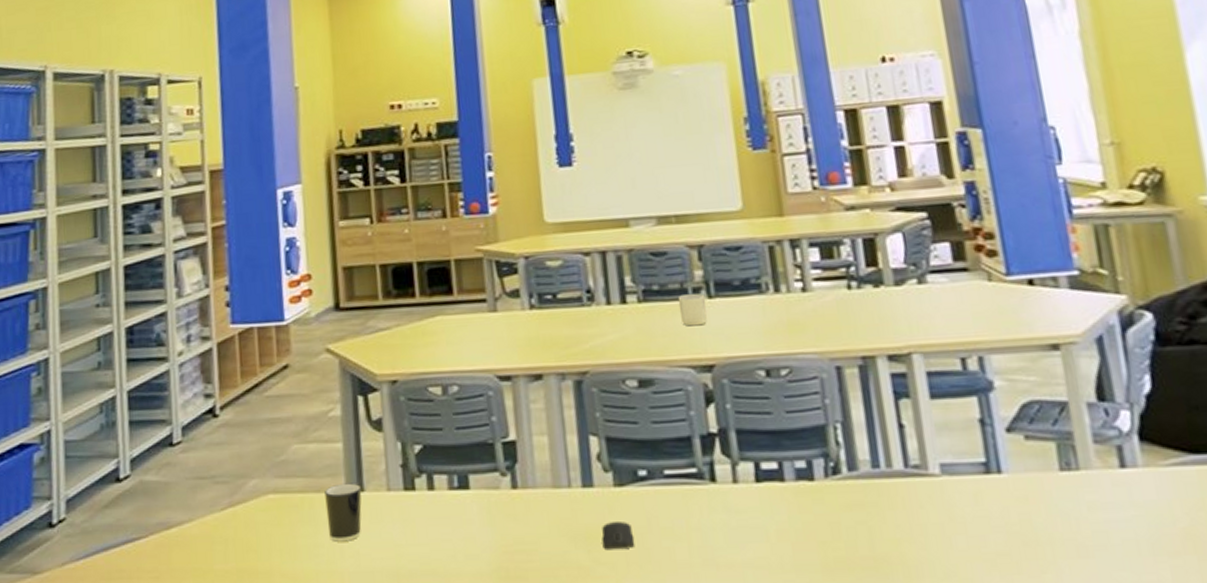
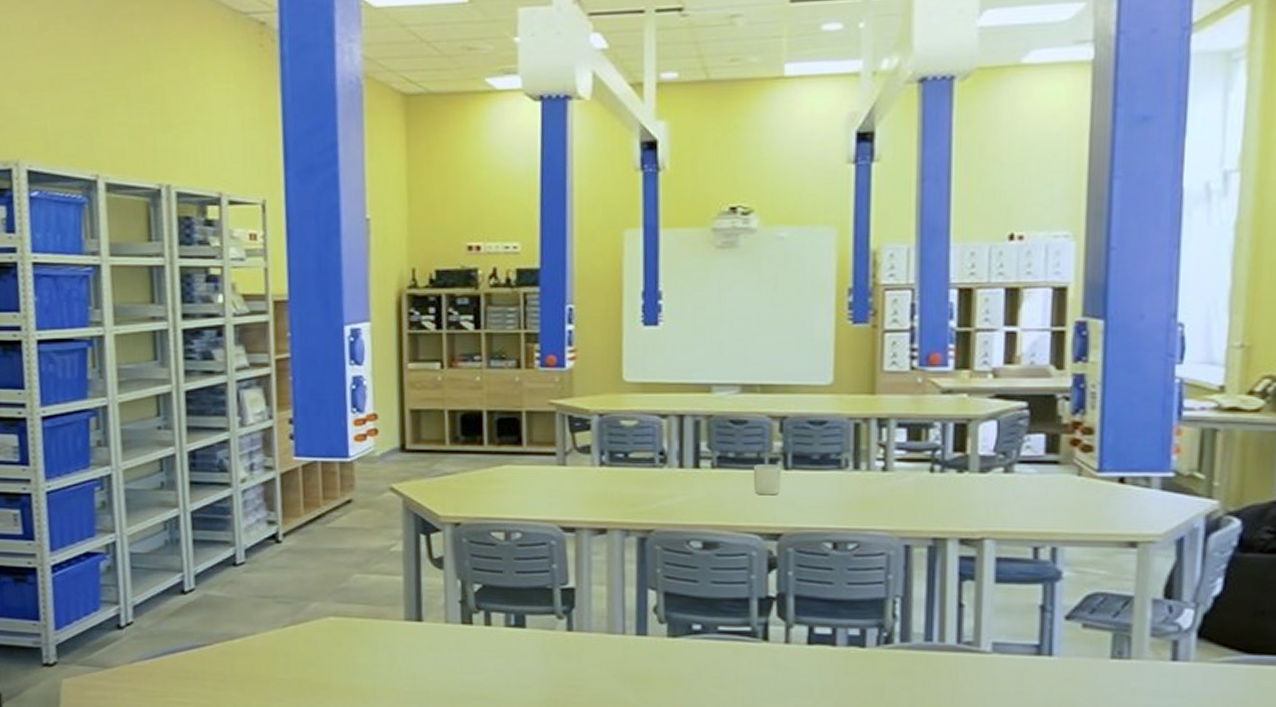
mug: present [325,483,362,542] -> none [384,612,421,664]
computer mouse: present [601,522,635,549] -> none [650,668,682,692]

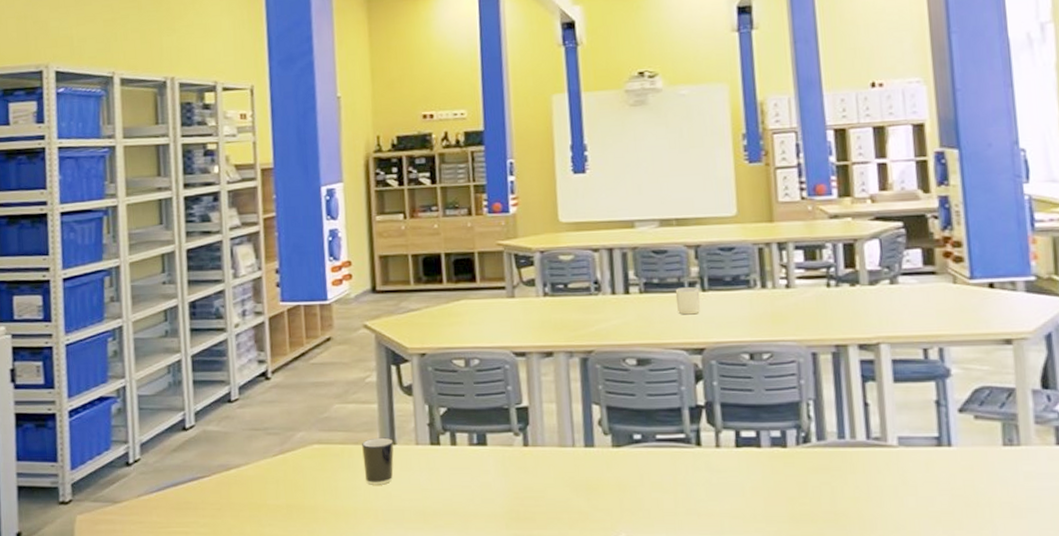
mug: none [384,612,421,664] -> present [362,437,394,485]

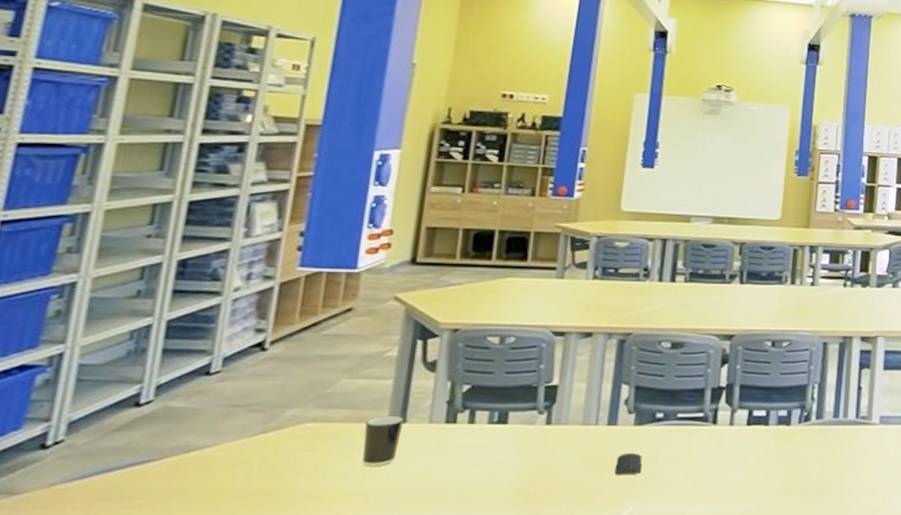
computer mouse: none [600,476,629,498] -> present [614,453,643,475]
mug: present [675,287,700,315] -> none [716,279,739,304]

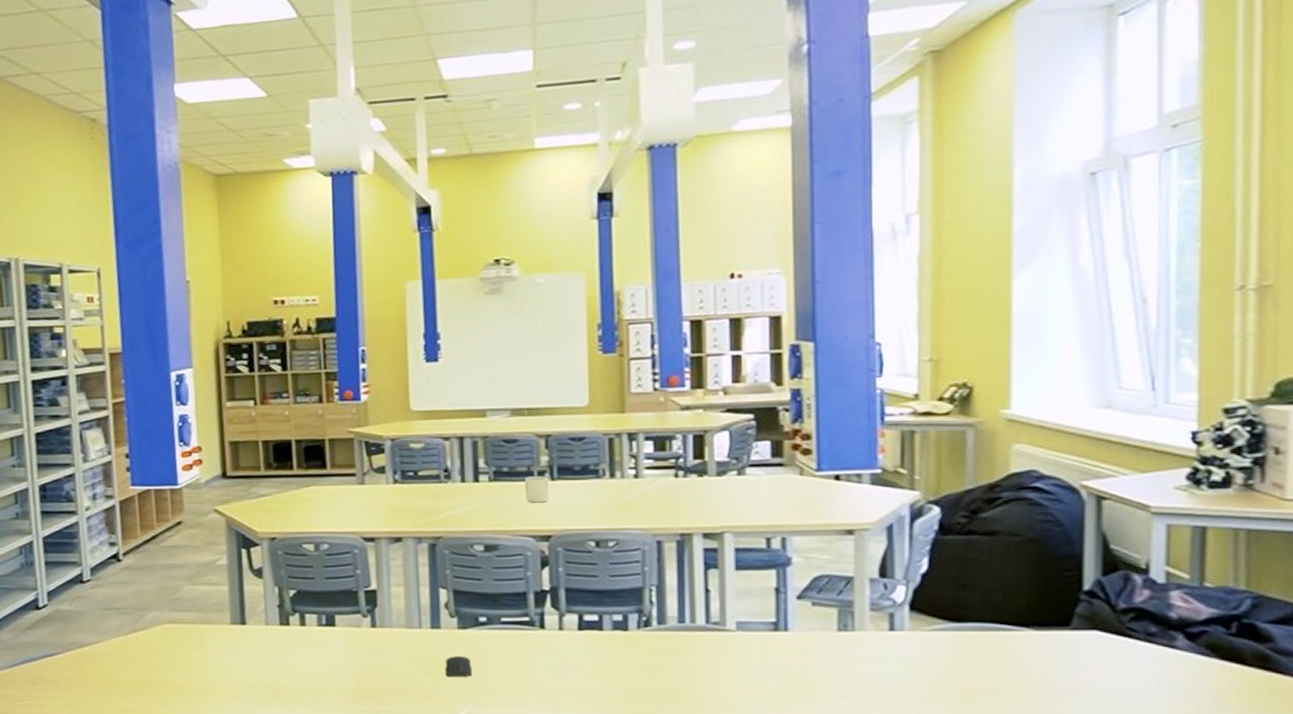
mug: present [362,415,404,466] -> none [213,618,245,662]
mug: none [716,279,739,304] -> present [524,476,549,503]

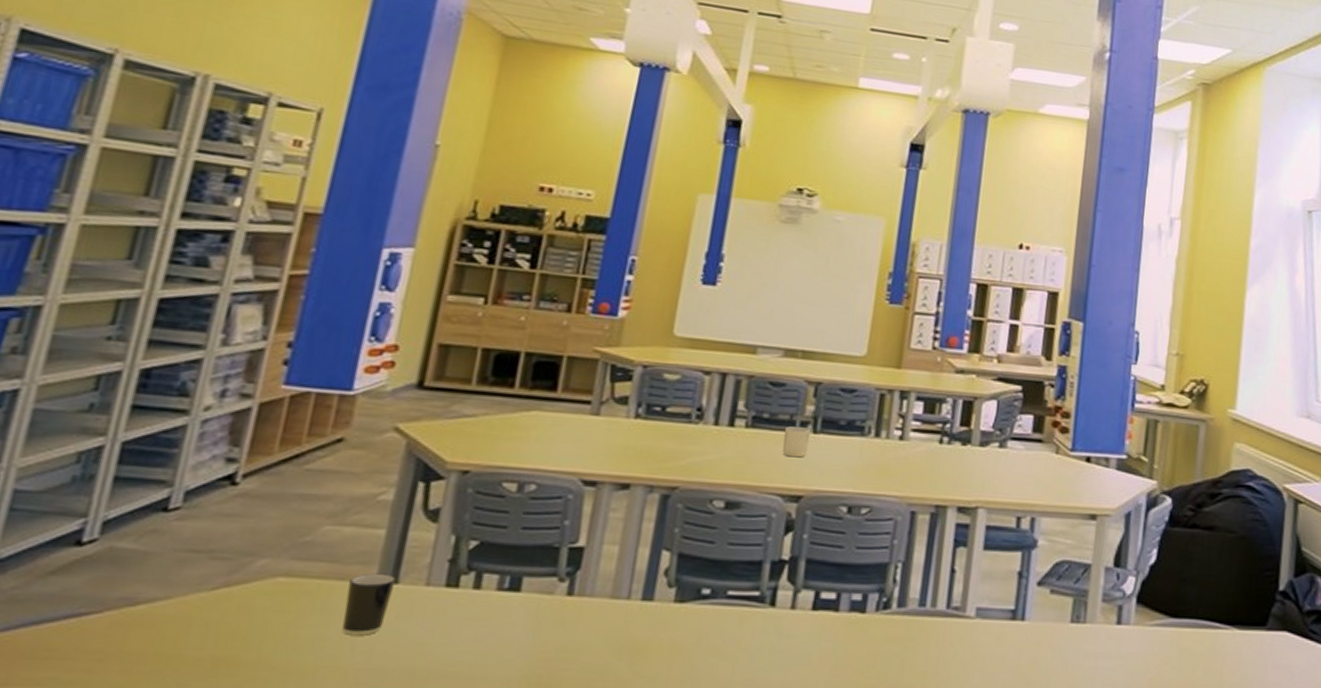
mug: none [213,618,245,662] -> present [342,573,397,636]
computer mouse: present [445,656,473,677] -> none [647,637,682,664]

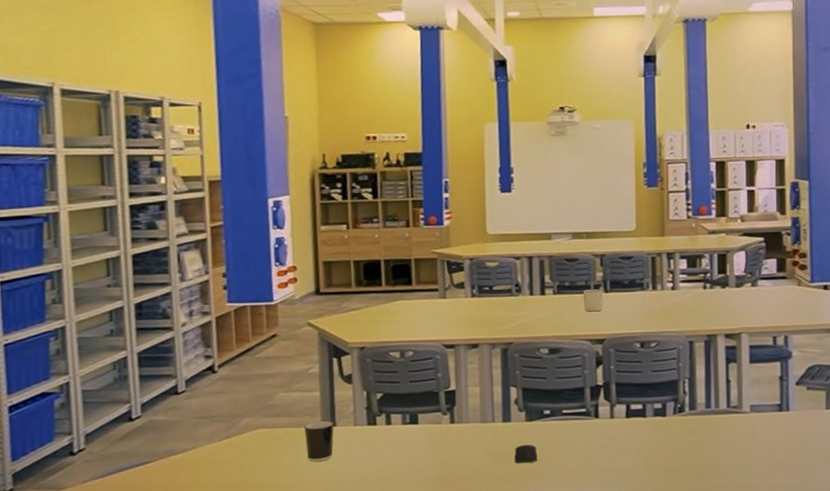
computer mouse: none [647,637,682,664] -> present [514,445,538,463]

